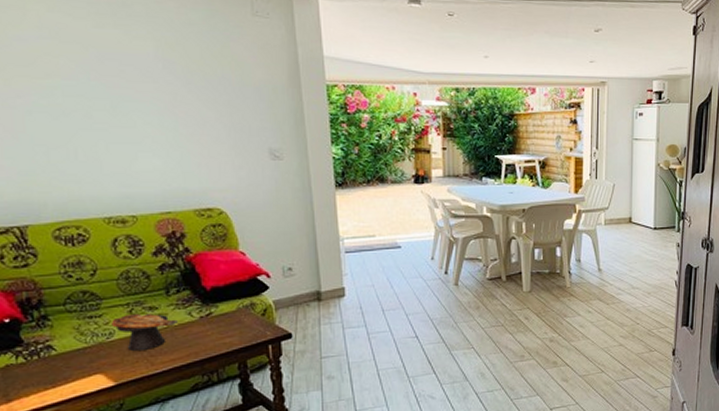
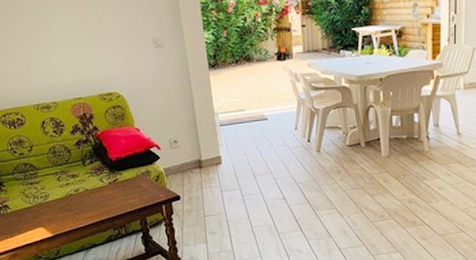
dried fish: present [111,313,178,352] -> none [46,180,93,210]

